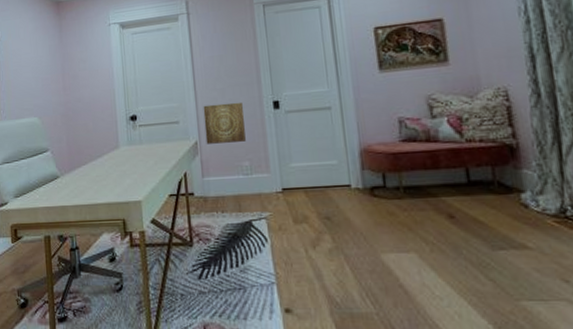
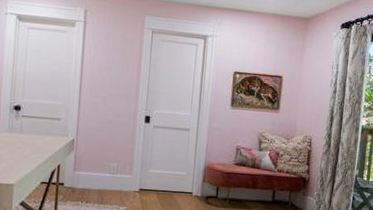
wall art: present [203,101,246,144] -> none [82,108,121,146]

